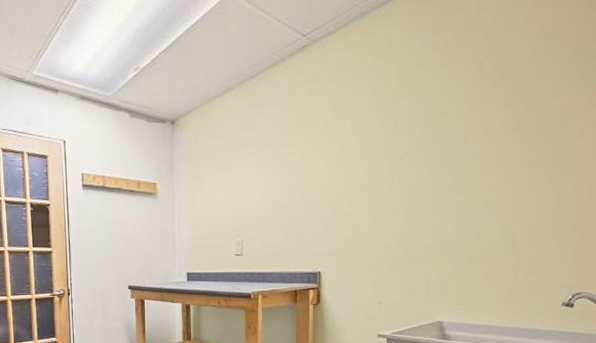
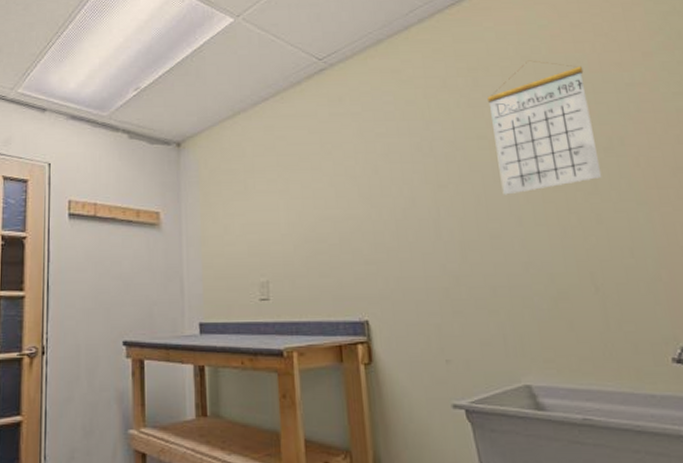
calendar: none [452,32,556,166] -> present [487,60,602,195]

